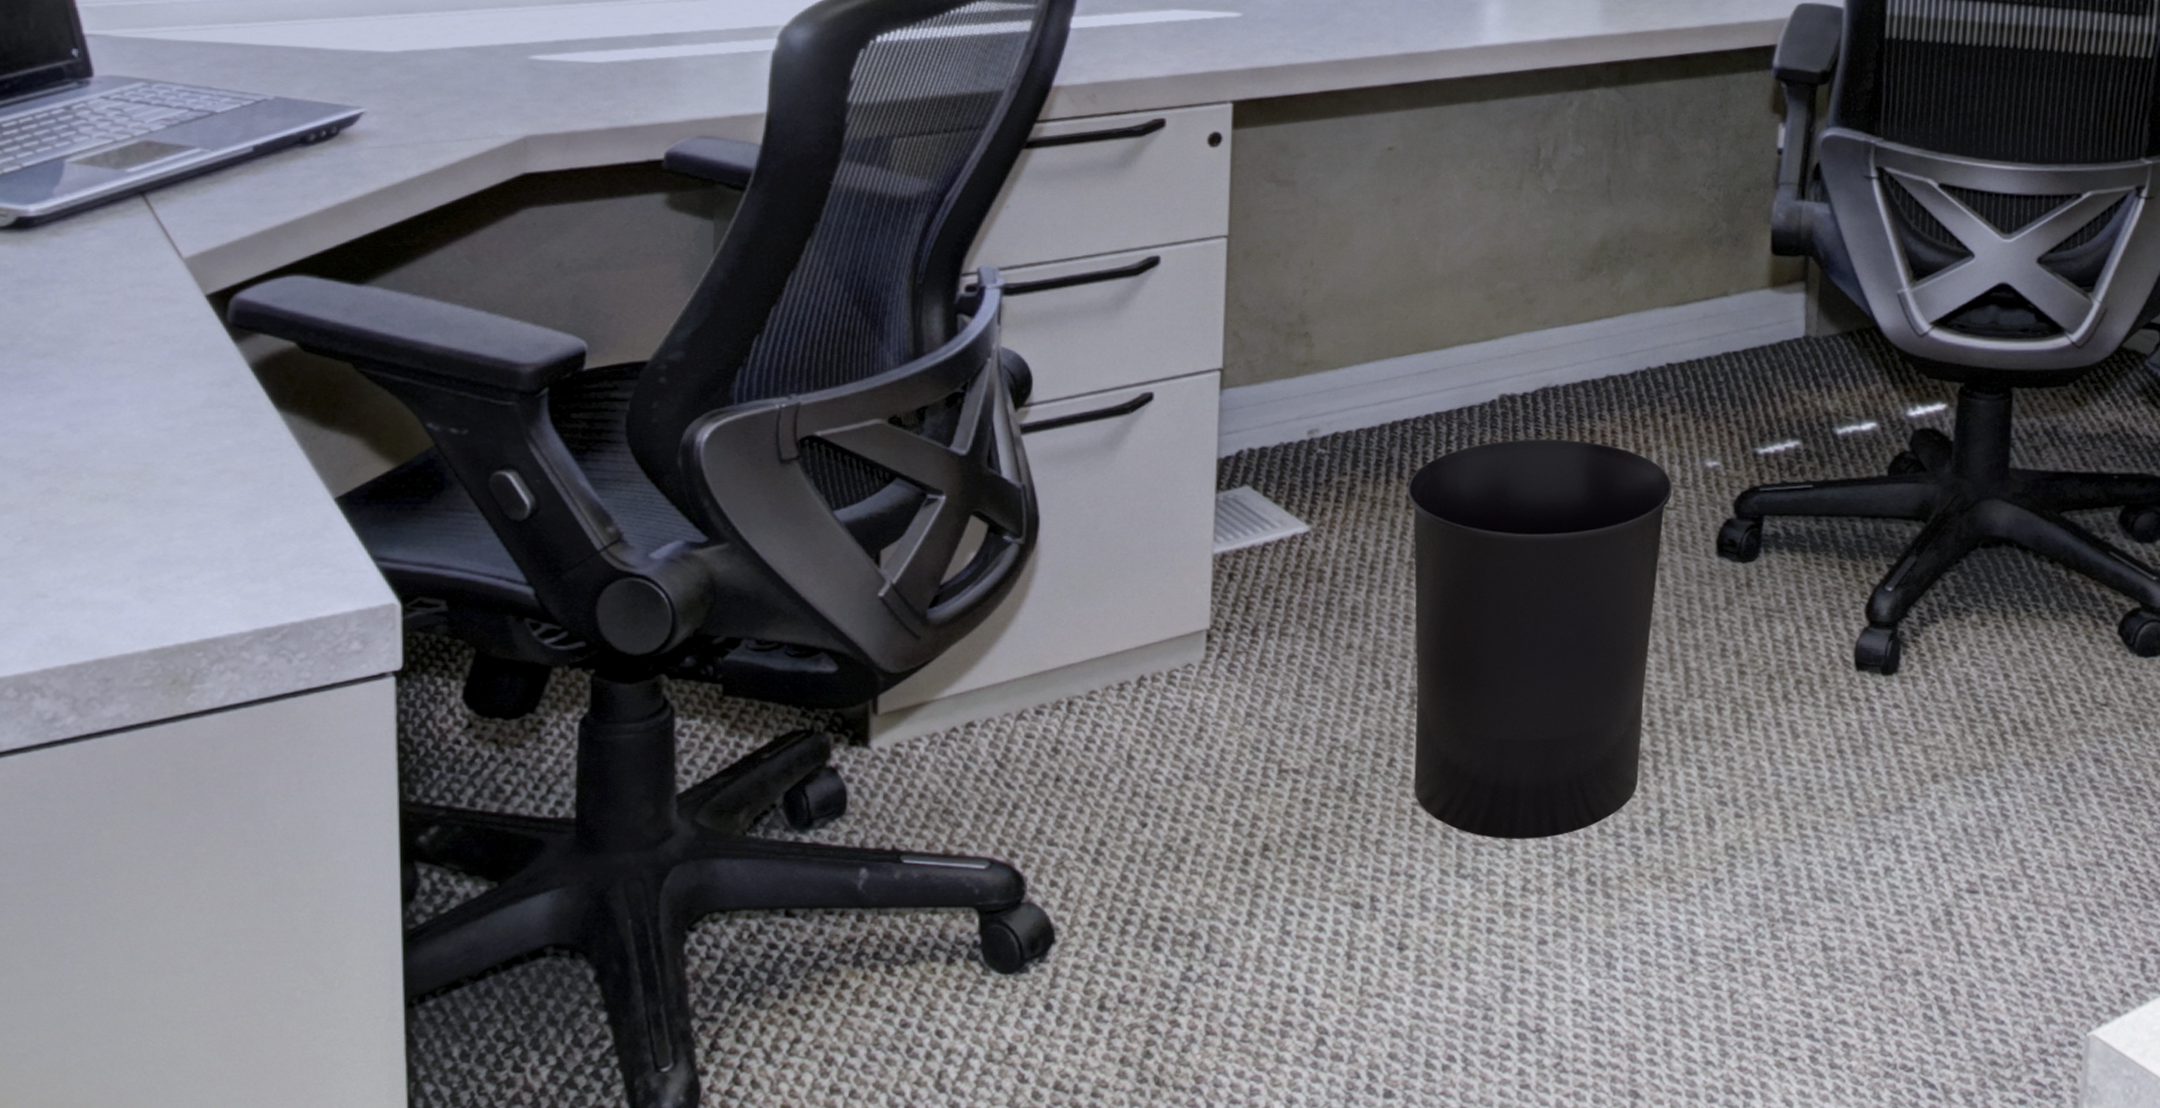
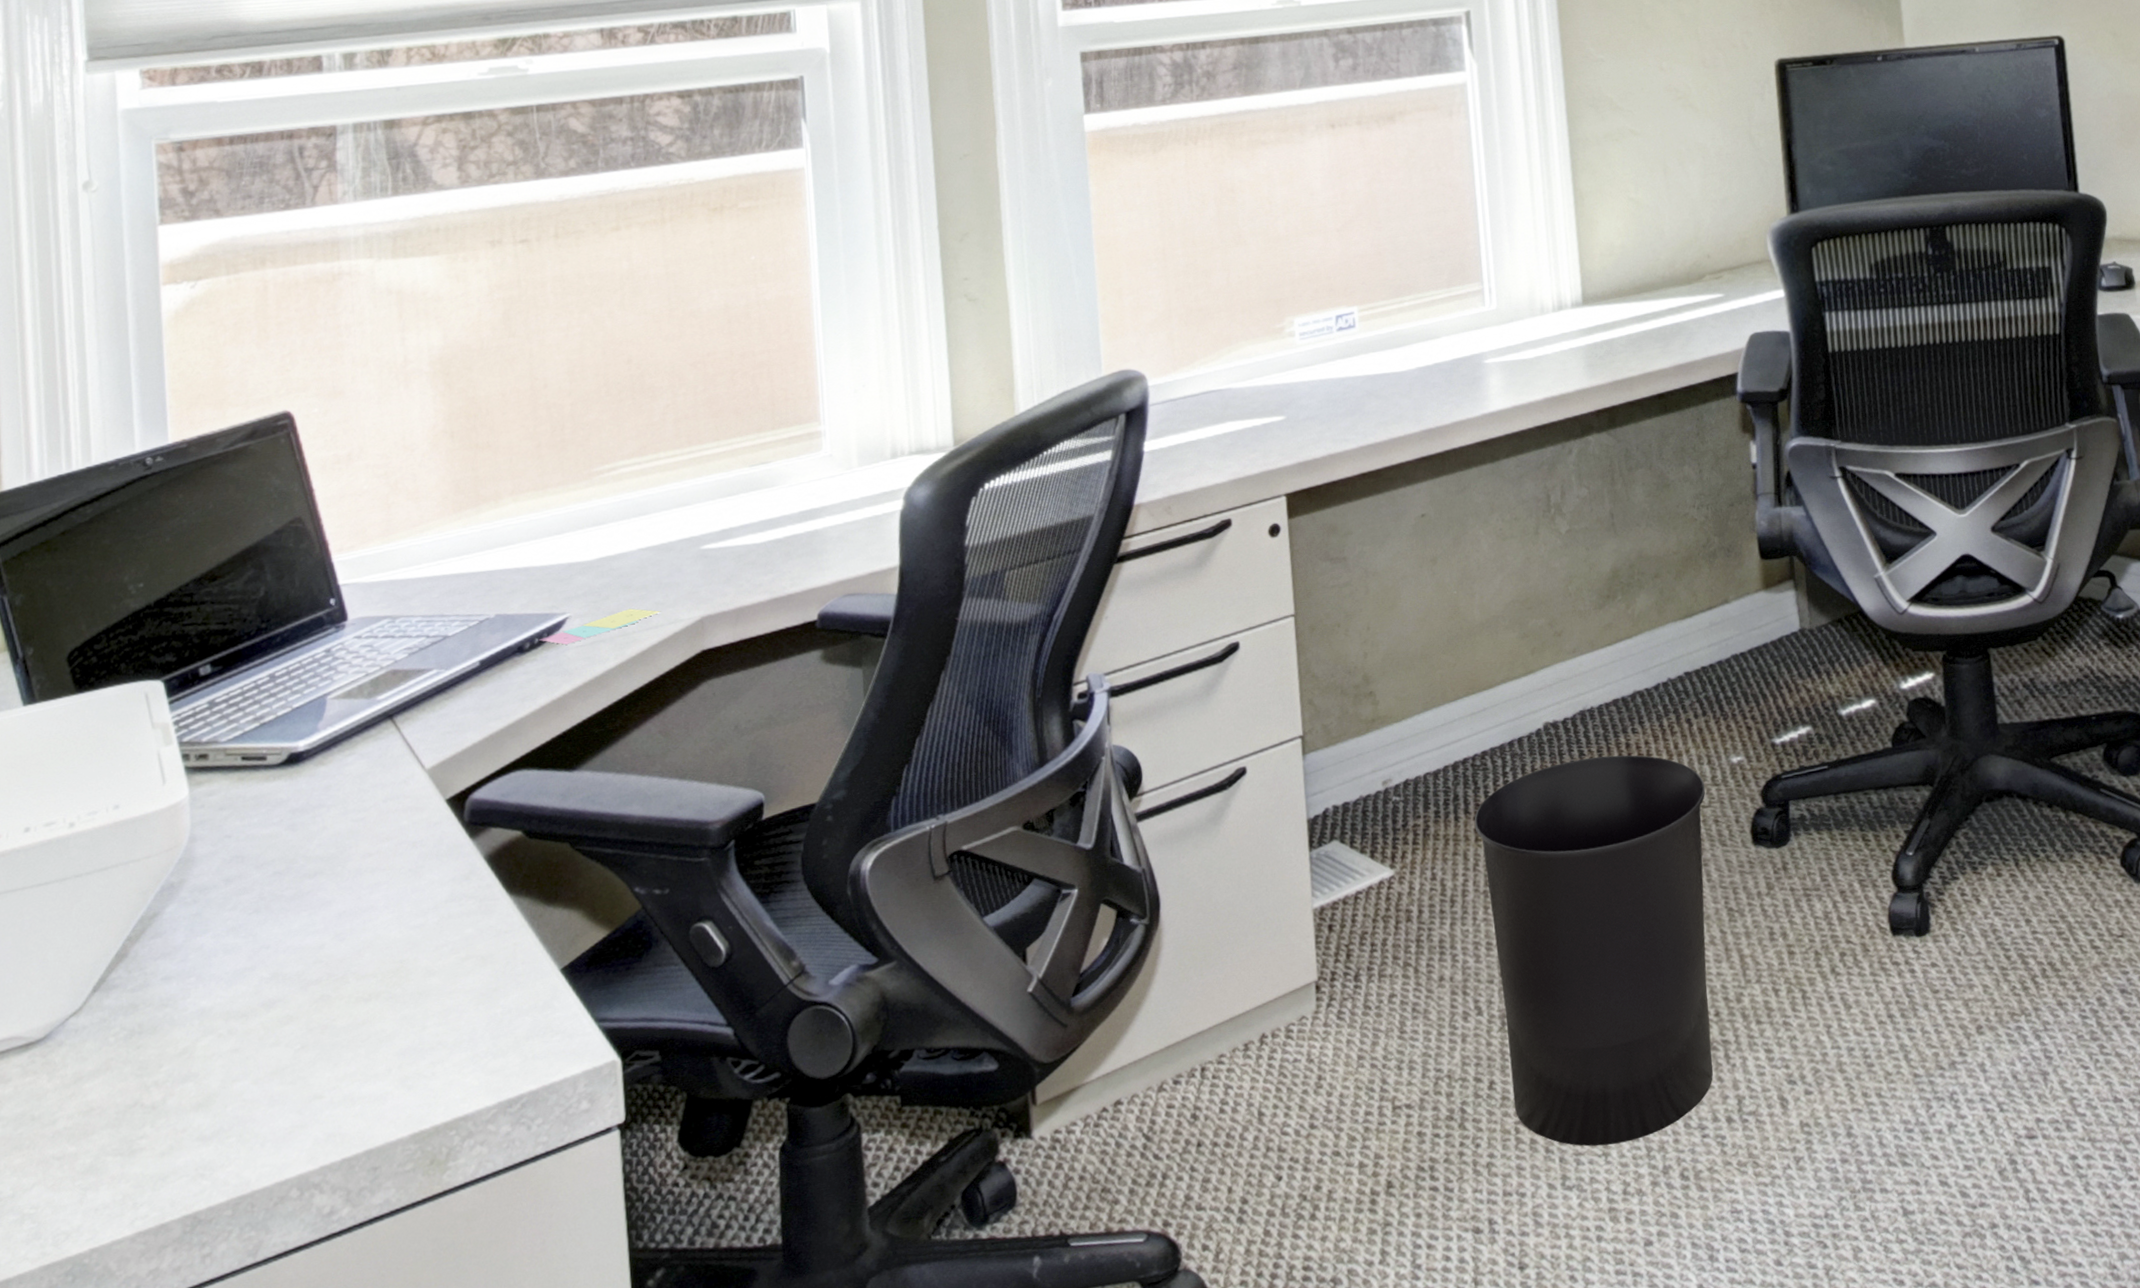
sticky notes: none [327,114,477,143] -> present [539,608,661,645]

